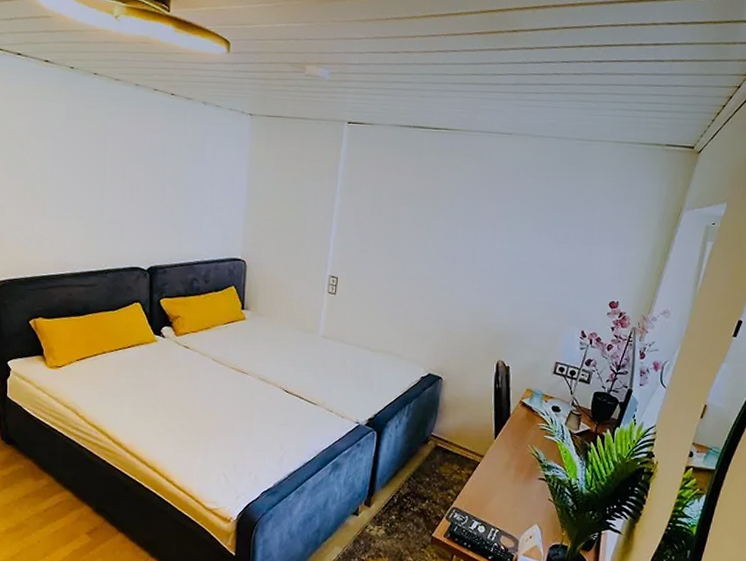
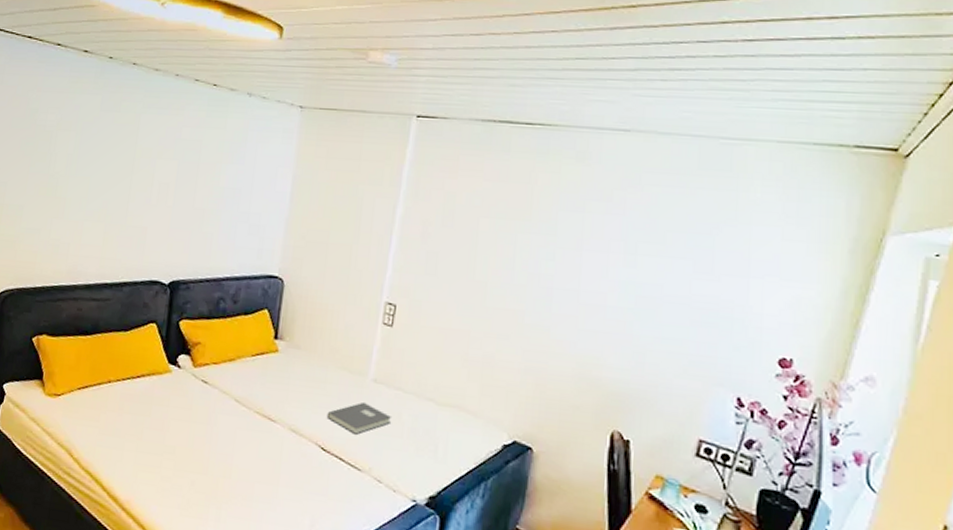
book: none [287,353,339,378] -> present [326,401,392,435]

